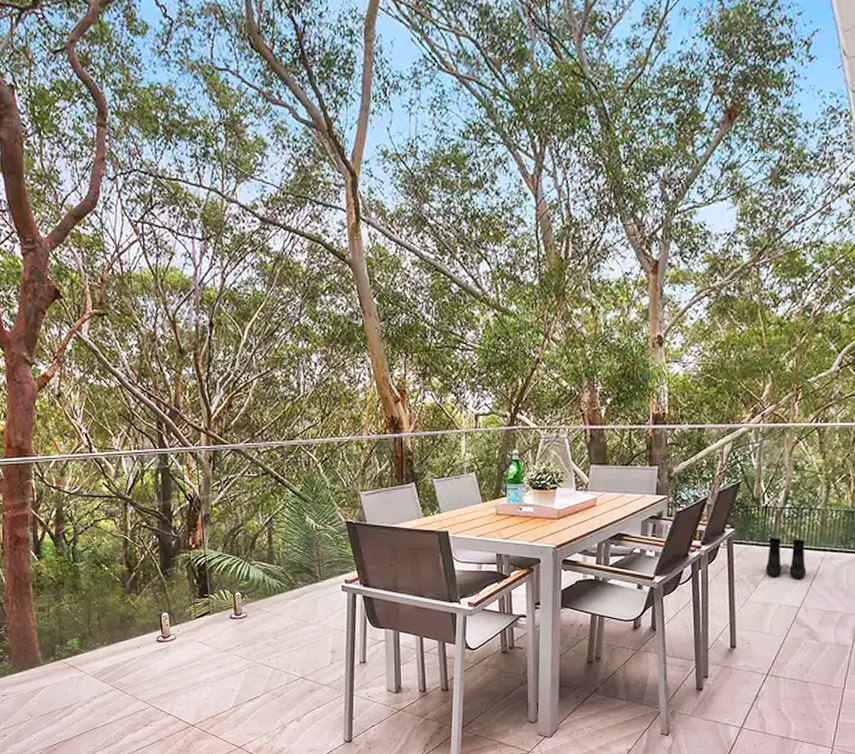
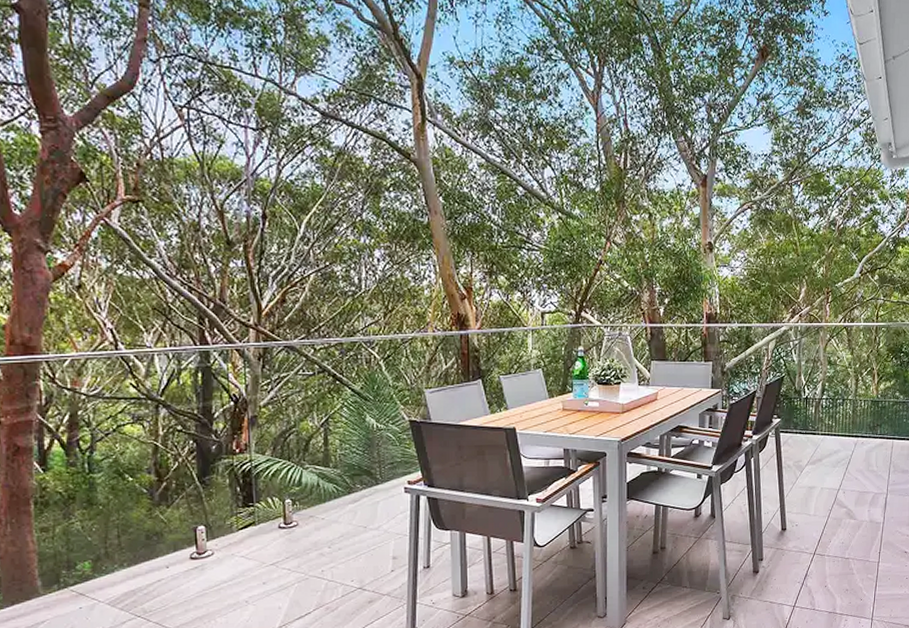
boots: present [766,538,807,580] -> none [809,426,843,464]

